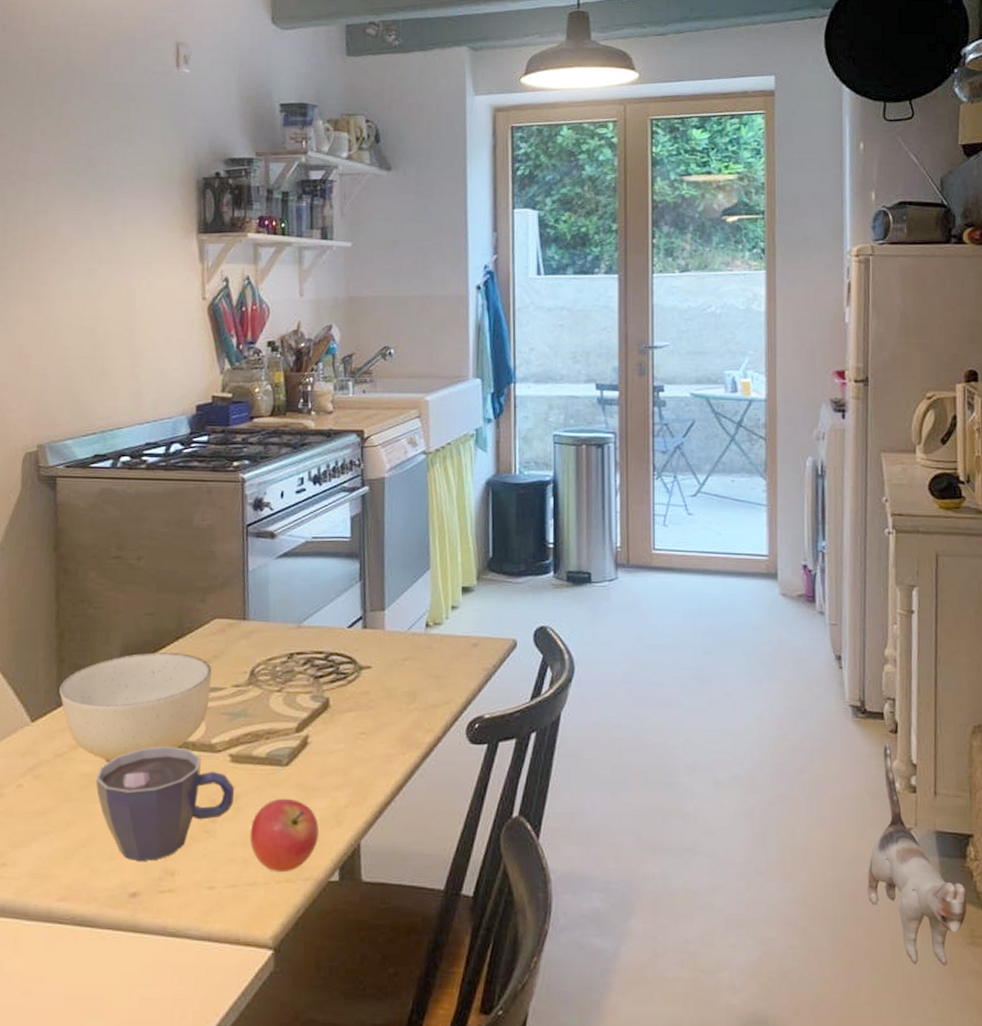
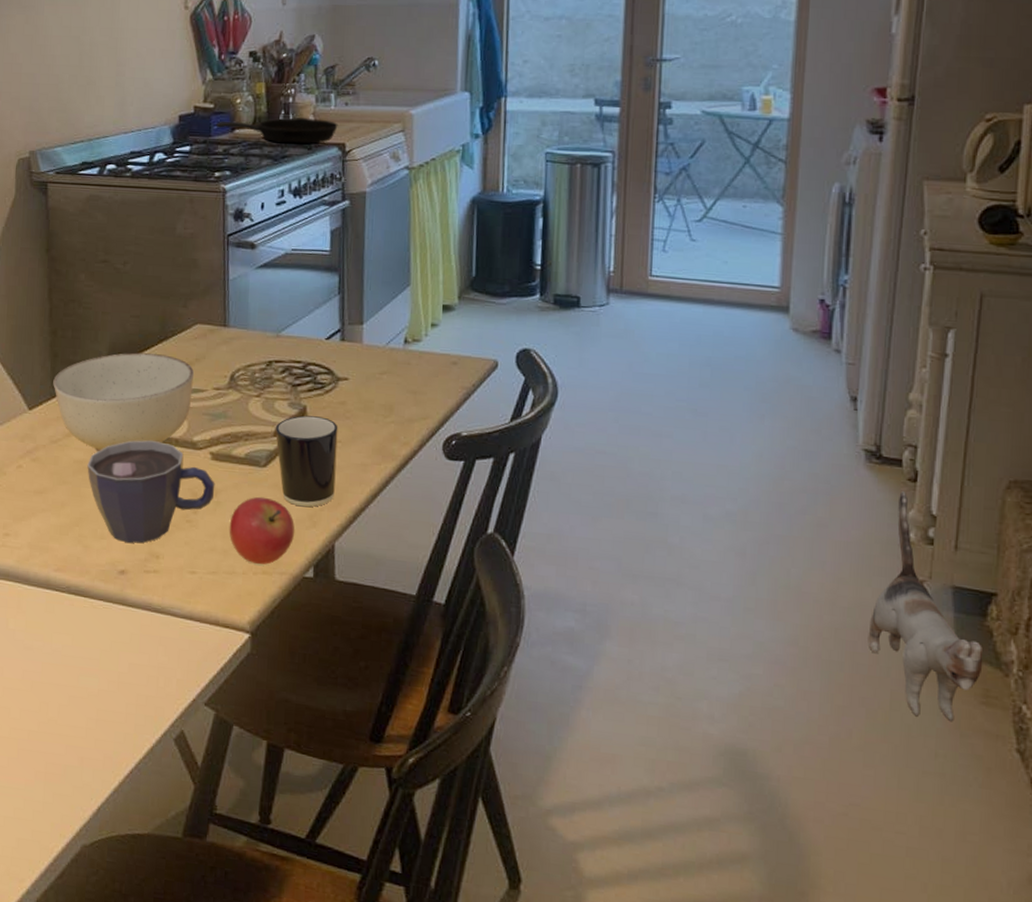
frying pan: none [233,405,356,432] -> present [215,117,338,144]
mug: none [297,708,362,806] -> present [275,415,338,507]

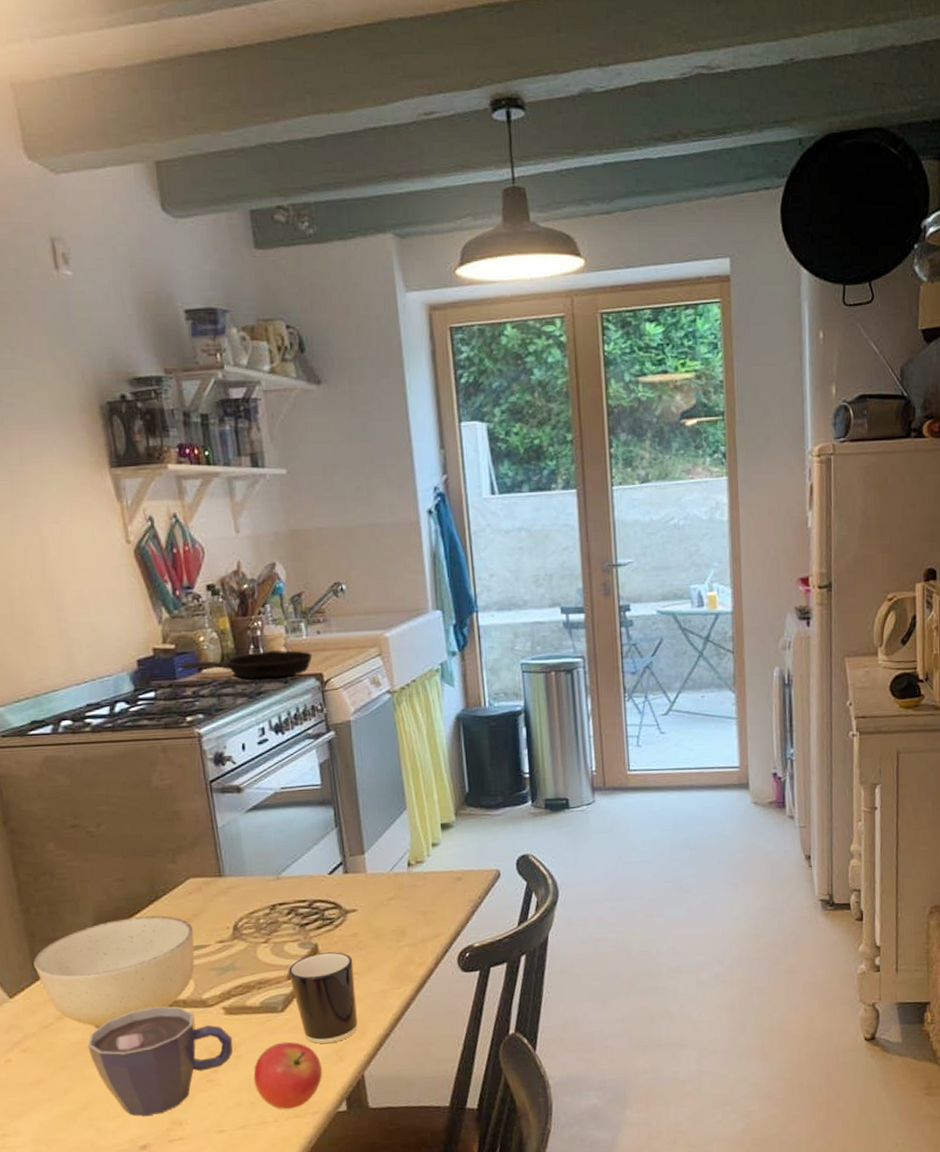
pet: present [867,491,984,721] -> none [837,930,925,1117]

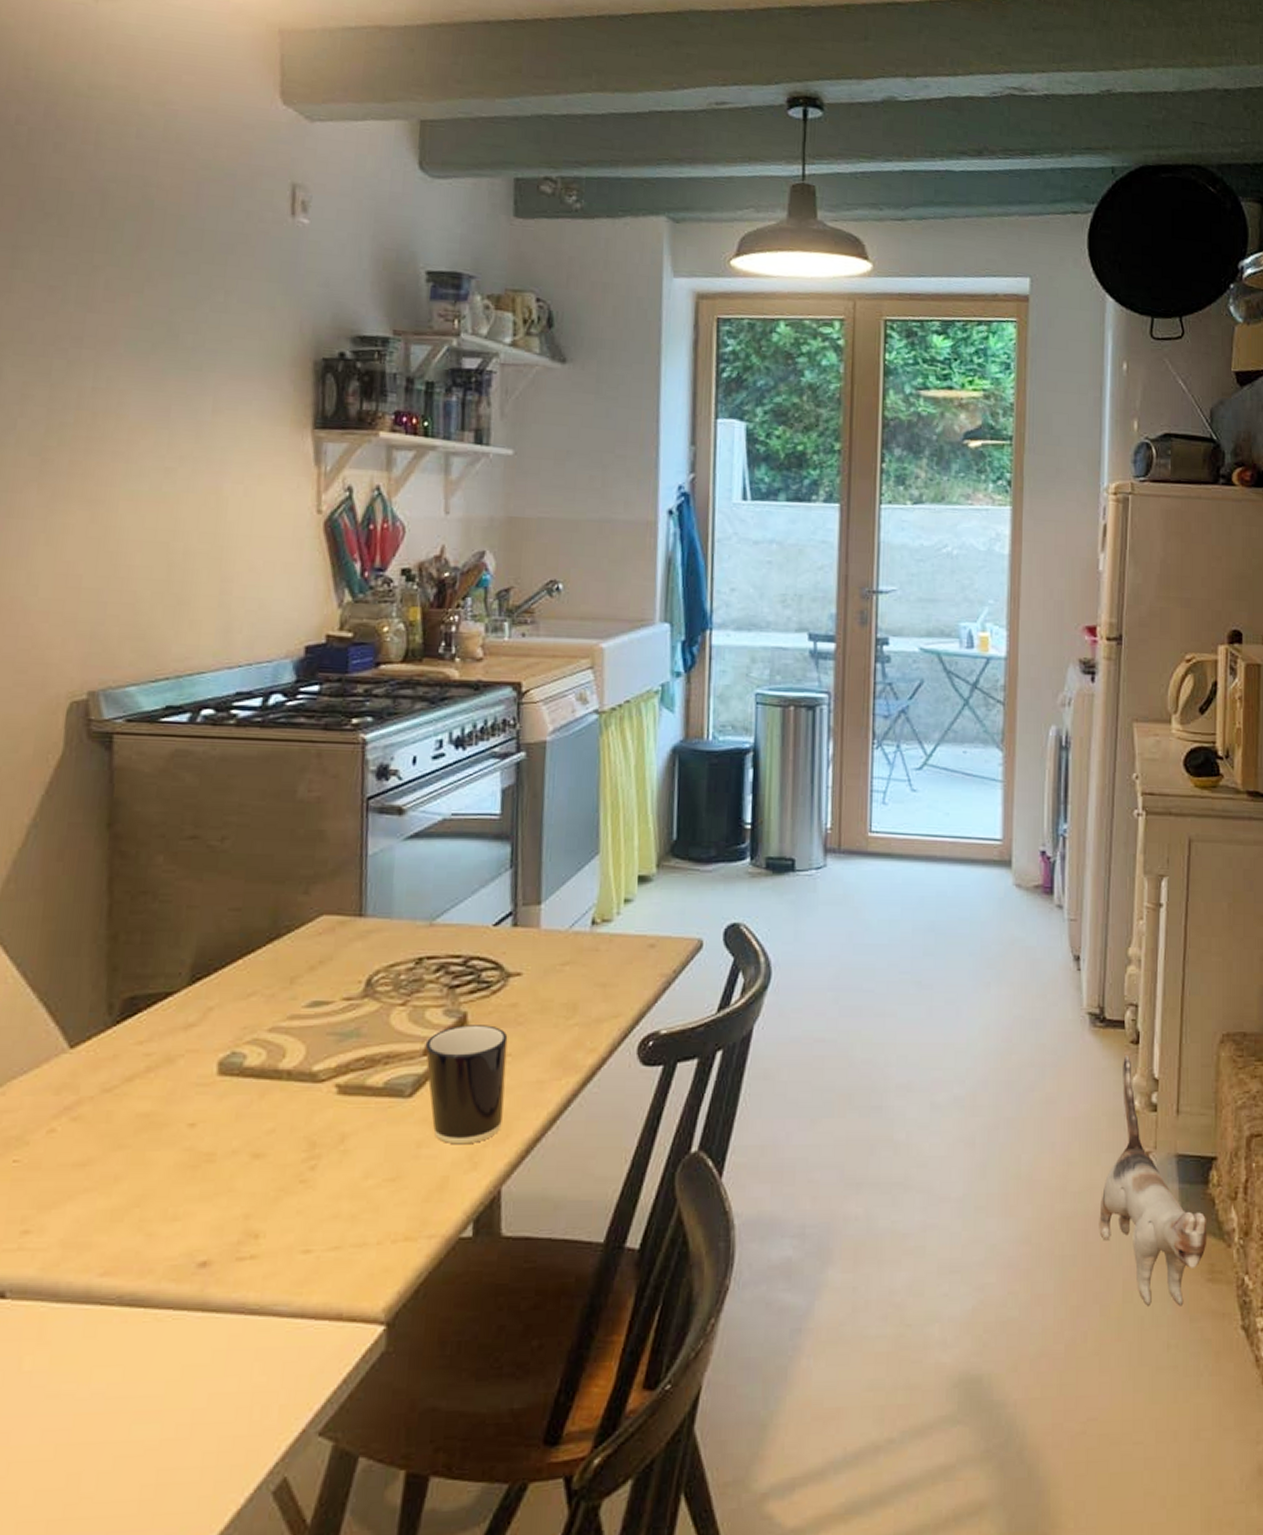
bowl: present [34,915,195,1029] -> none [109,958,316,1099]
cup: present [87,1006,233,1116] -> none [156,1075,342,1221]
frying pan: present [179,650,313,680] -> none [353,650,513,683]
fruit: present [253,1041,323,1110] -> none [359,1137,450,1229]
pet: none [837,930,925,1117] -> present [1099,1055,1207,1306]

